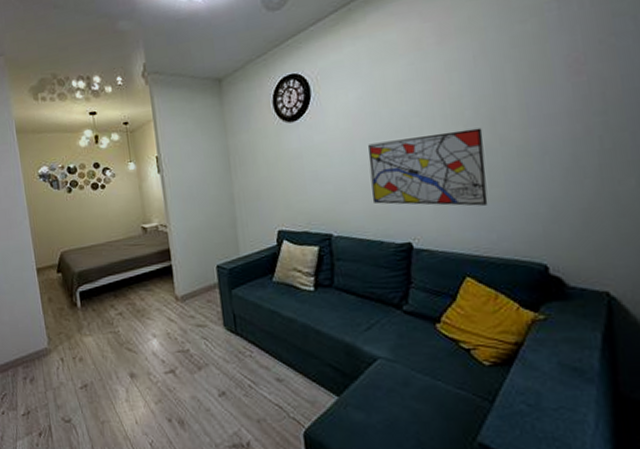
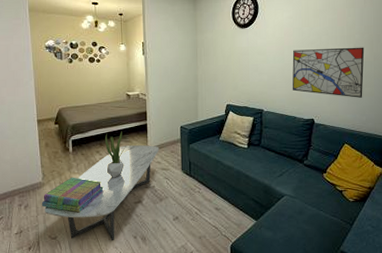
stack of books: none [49,340,125,388] -> present [41,177,105,213]
coffee table: none [53,293,191,425] -> present [44,145,160,241]
potted plant: none [119,276,148,340] -> present [105,131,126,178]

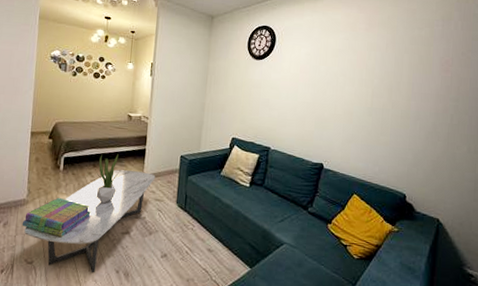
wall art: present [292,47,365,98] -> none [302,88,383,147]

